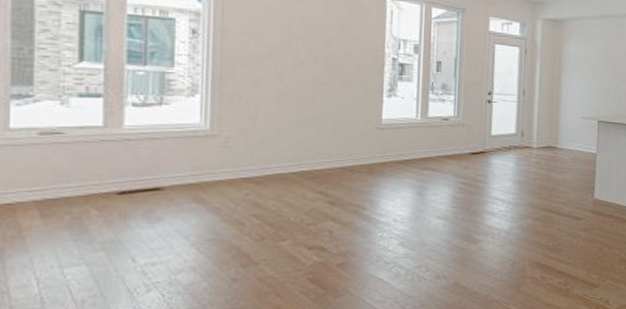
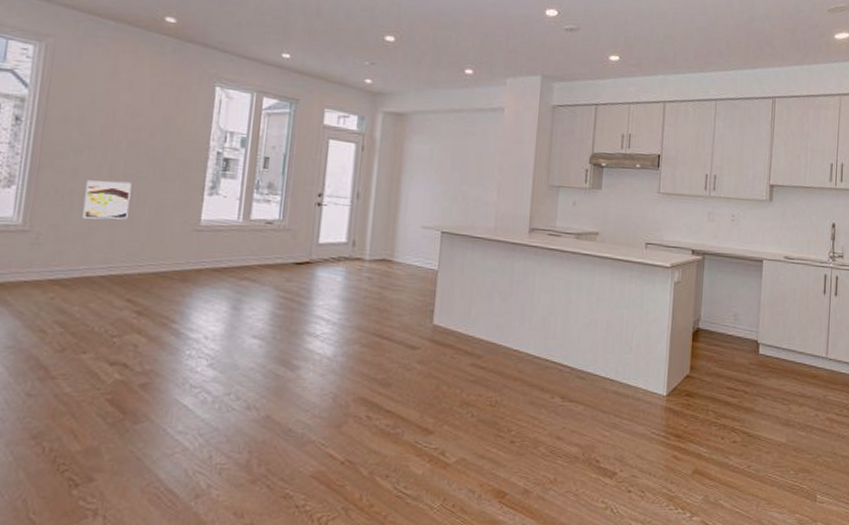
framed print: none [269,87,314,122] -> present [82,180,132,220]

